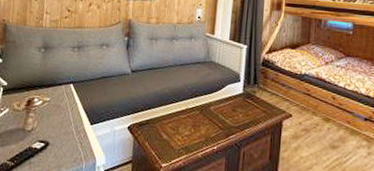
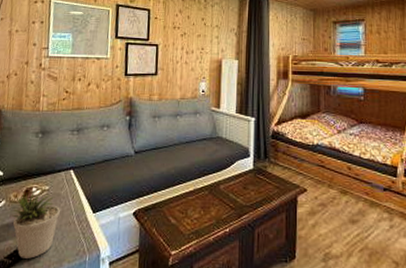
potted plant: none [14,102,60,163] -> present [11,192,60,259]

